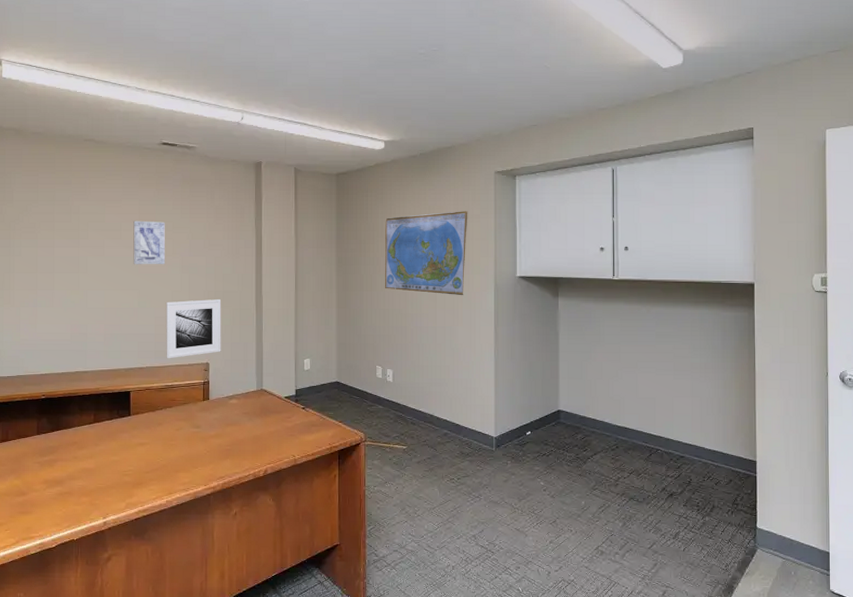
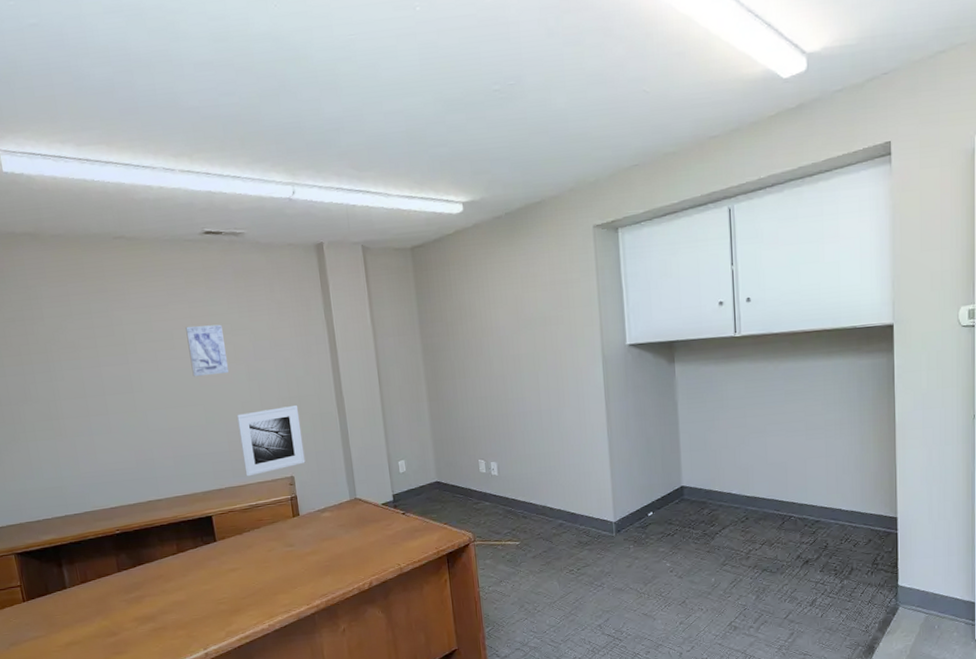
world map: present [385,211,468,295] -> none [472,275,569,375]

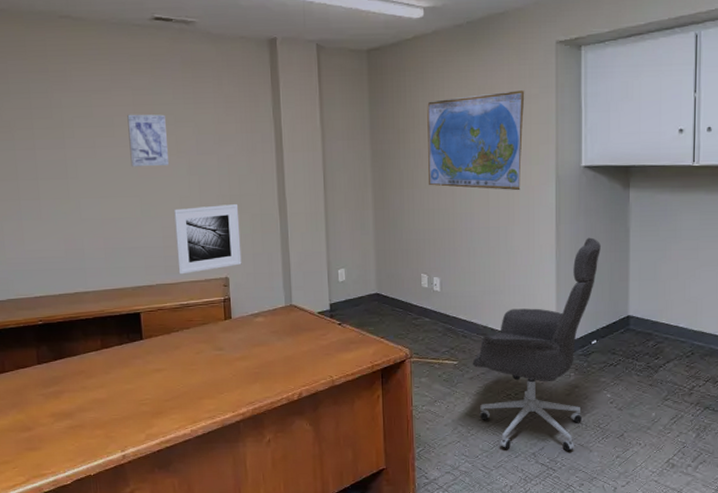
world map: none [472,275,569,375] -> present [427,90,525,190]
office chair: none [534,413,651,623] -> present [472,237,601,451]

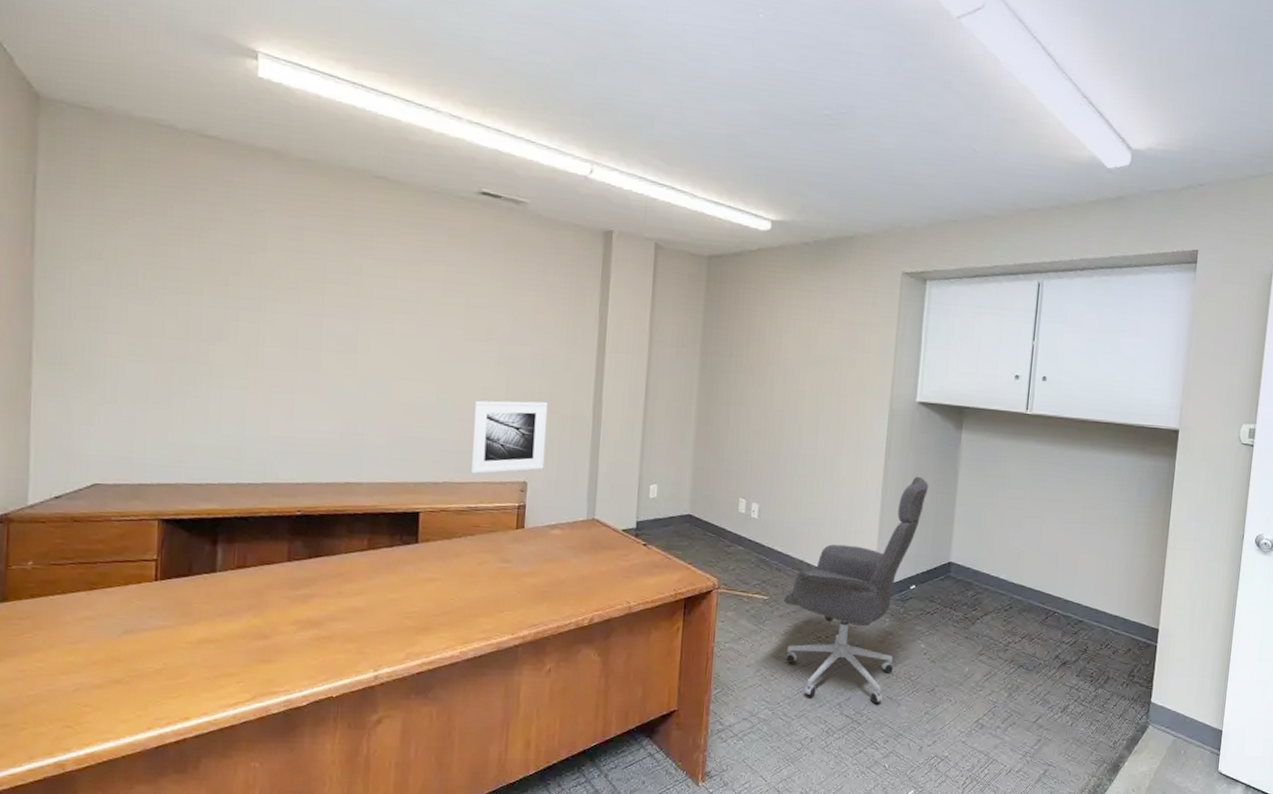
wall art: present [127,114,170,167] -> none [432,291,479,352]
world map: present [427,90,525,190] -> none [758,316,866,419]

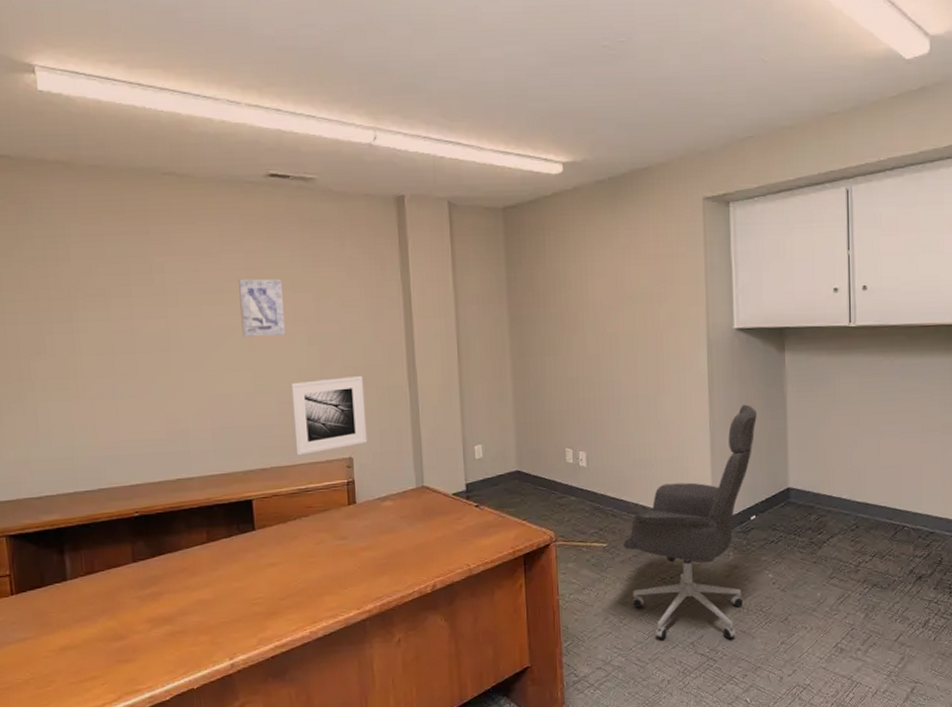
wall art: none [432,291,479,352] -> present [238,279,286,338]

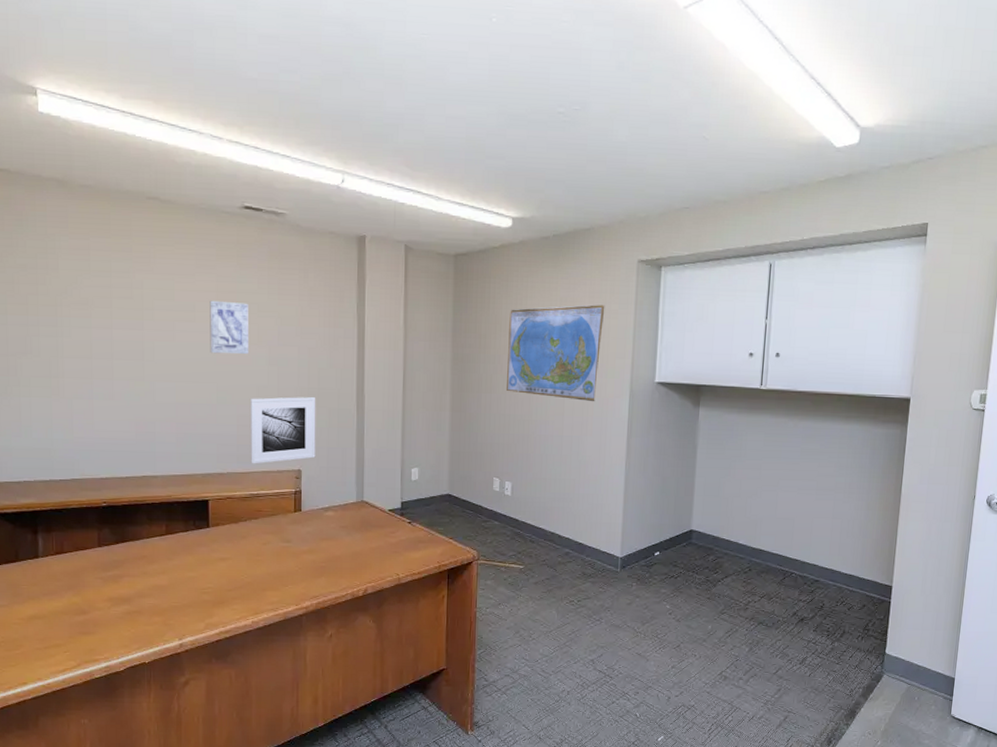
world map: none [568,249,672,356] -> present [507,305,605,401]
office chair: present [623,404,757,639] -> none [538,451,669,659]

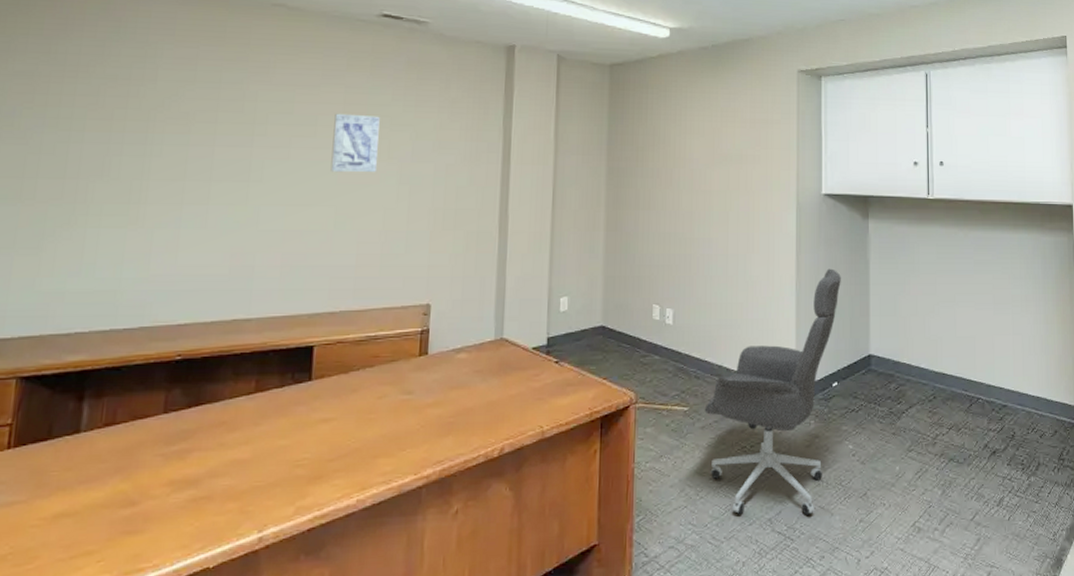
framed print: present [251,397,316,464] -> none [370,219,452,300]
world map: present [507,305,605,401] -> none [666,115,767,216]
office chair: none [538,451,669,659] -> present [704,268,841,515]

